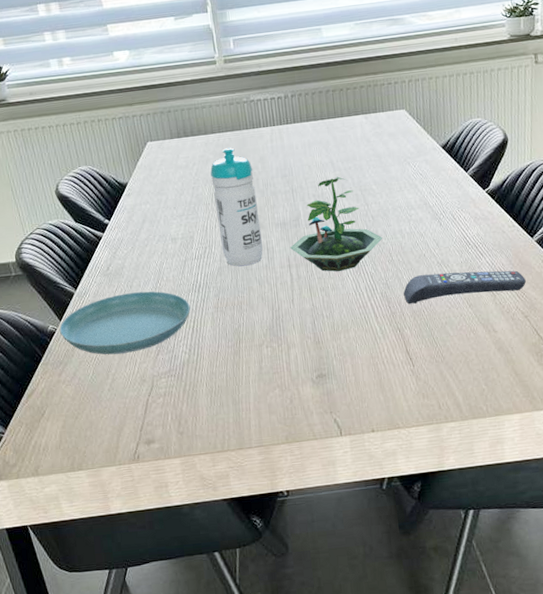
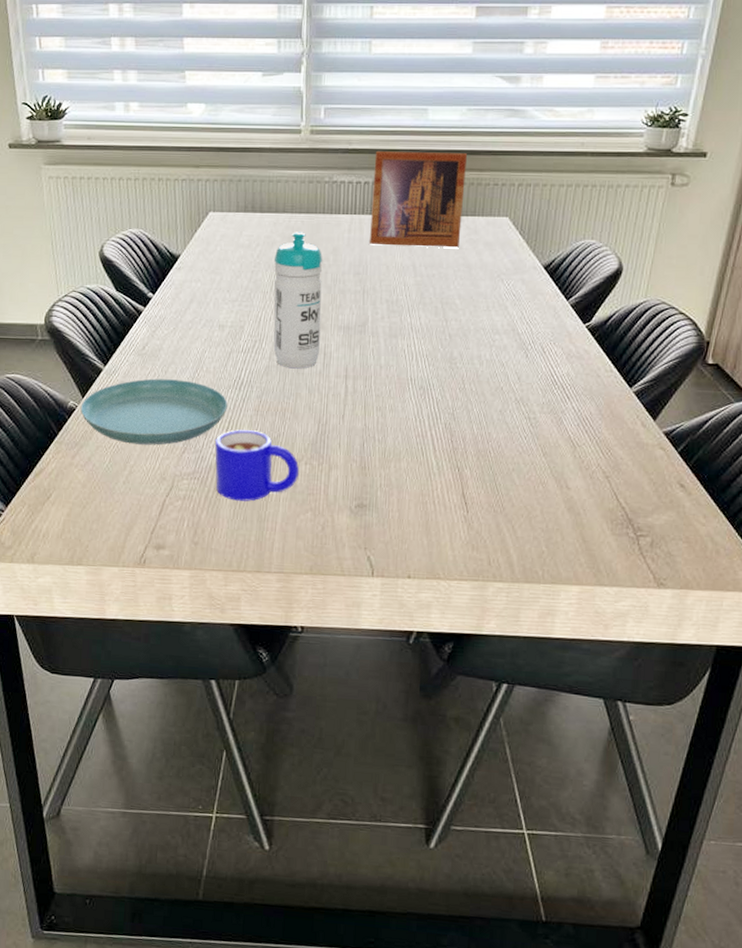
mug: none [184,325,263,390] -> present [214,429,300,502]
picture frame: none [282,61,367,149] -> present [370,151,467,248]
terrarium: present [290,176,383,272] -> none [350,283,458,391]
remote control: present [403,270,526,304] -> none [470,410,614,446]

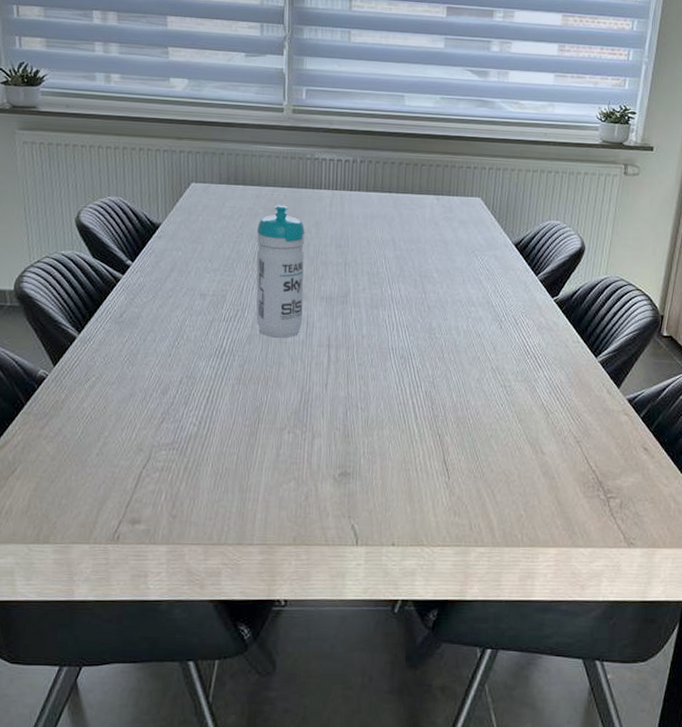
saucer: present [80,378,228,445] -> none [51,347,209,415]
mug: present [214,429,300,502] -> none [194,399,283,473]
picture frame: present [370,151,467,248] -> none [351,132,441,225]

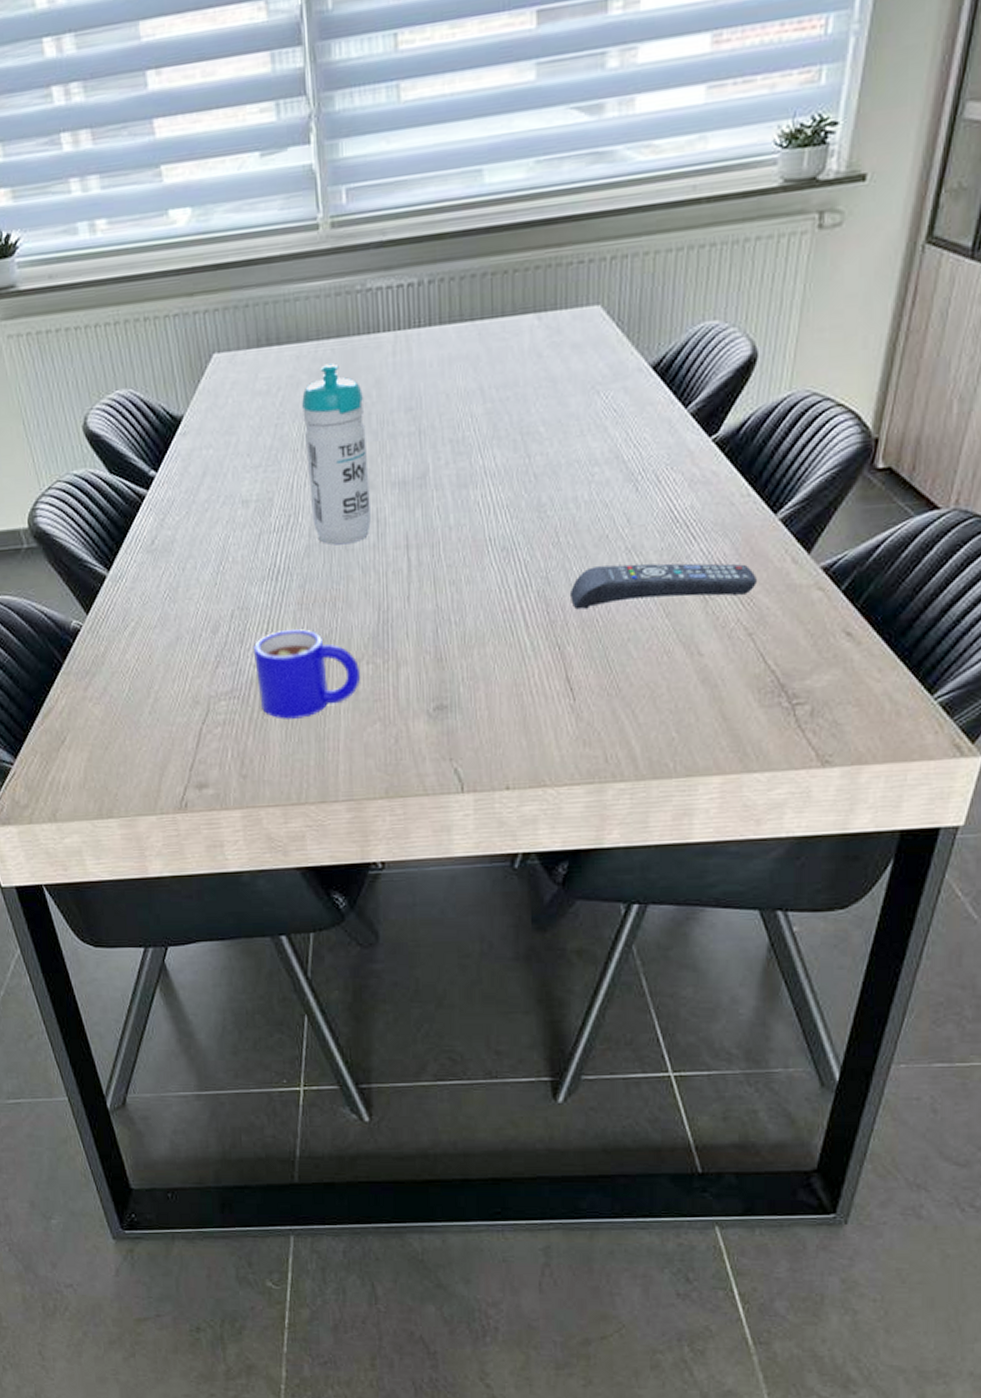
mug: none [194,399,283,473] -> present [253,629,361,720]
remote control: none [450,379,583,412] -> present [571,563,756,610]

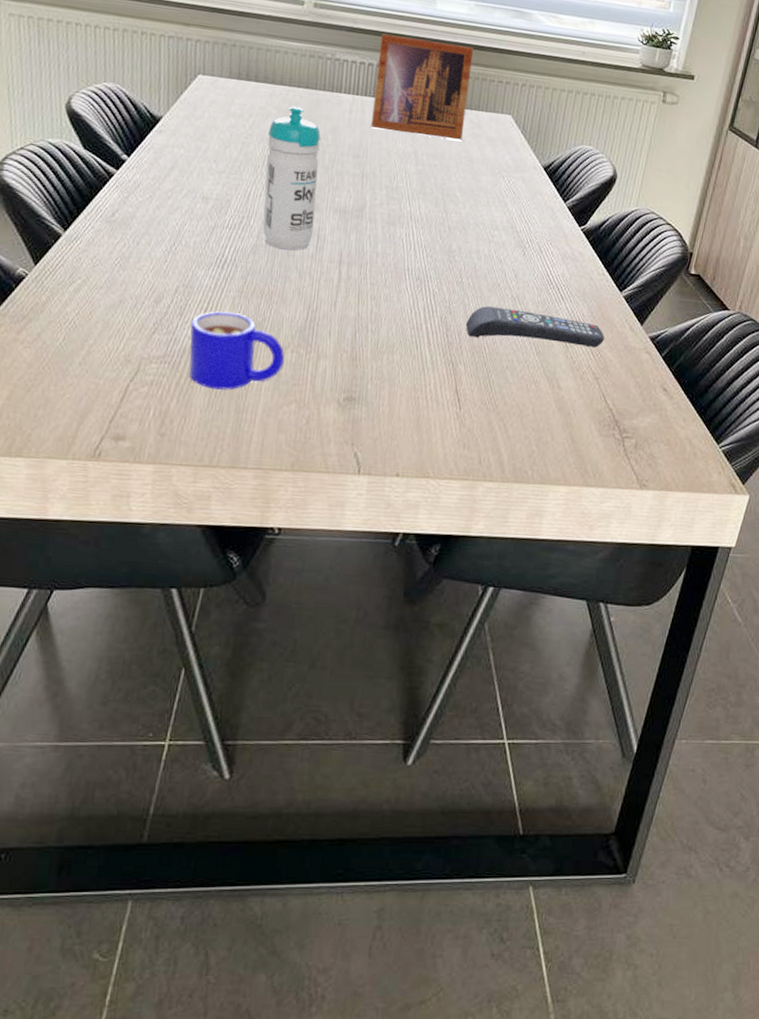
picture frame: none [418,224,540,368] -> present [371,34,473,140]

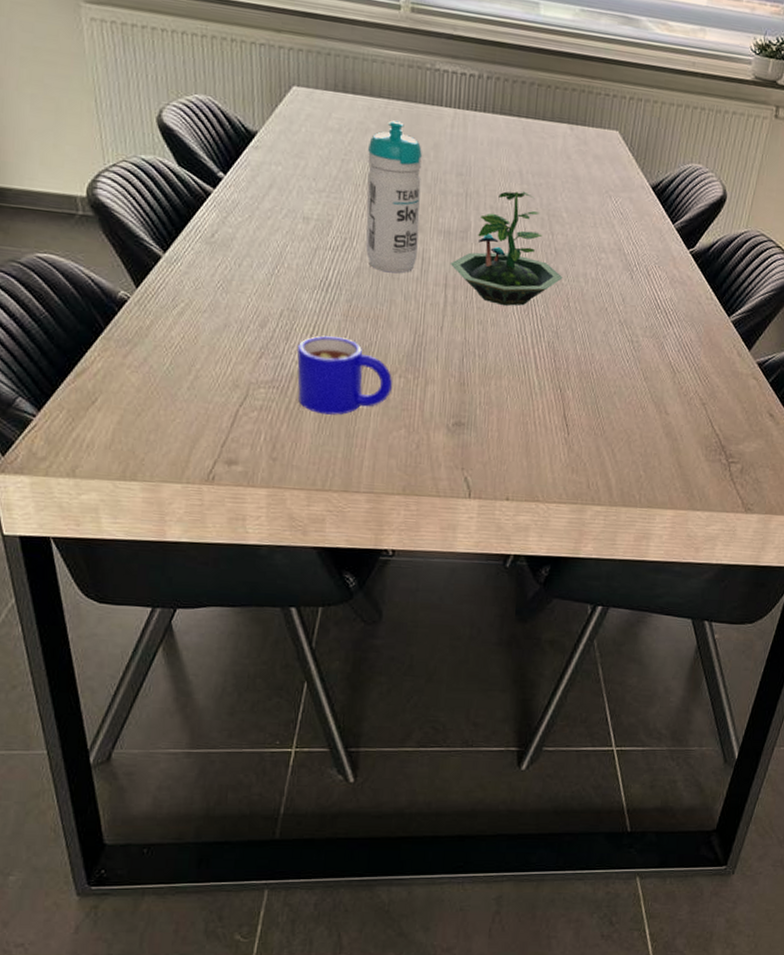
terrarium: none [346,172,456,282] -> present [451,191,563,306]
picture frame: present [371,34,473,140] -> none [474,42,579,158]
remote control: present [466,306,604,347] -> none [574,331,712,373]

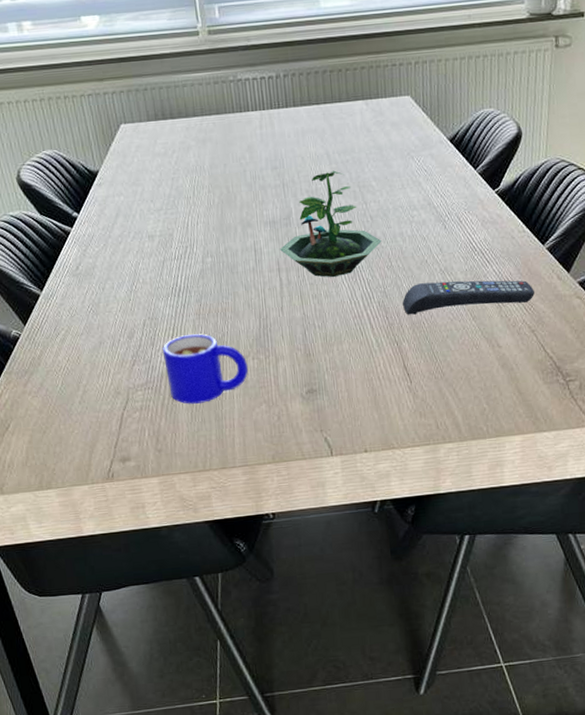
water bottle: present [365,120,422,274] -> none [191,133,250,269]
remote control: none [574,331,712,373] -> present [403,280,534,315]

